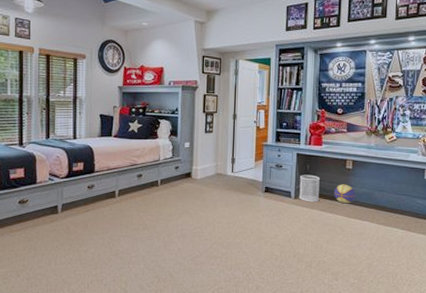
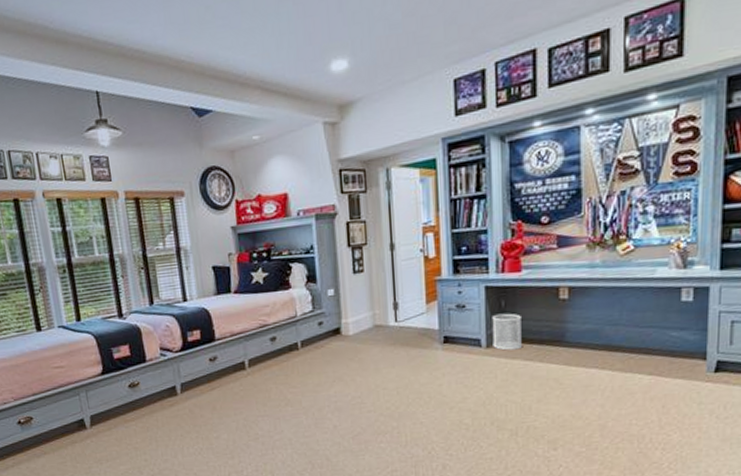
basketball: present [333,184,355,204] -> none [543,321,575,348]

